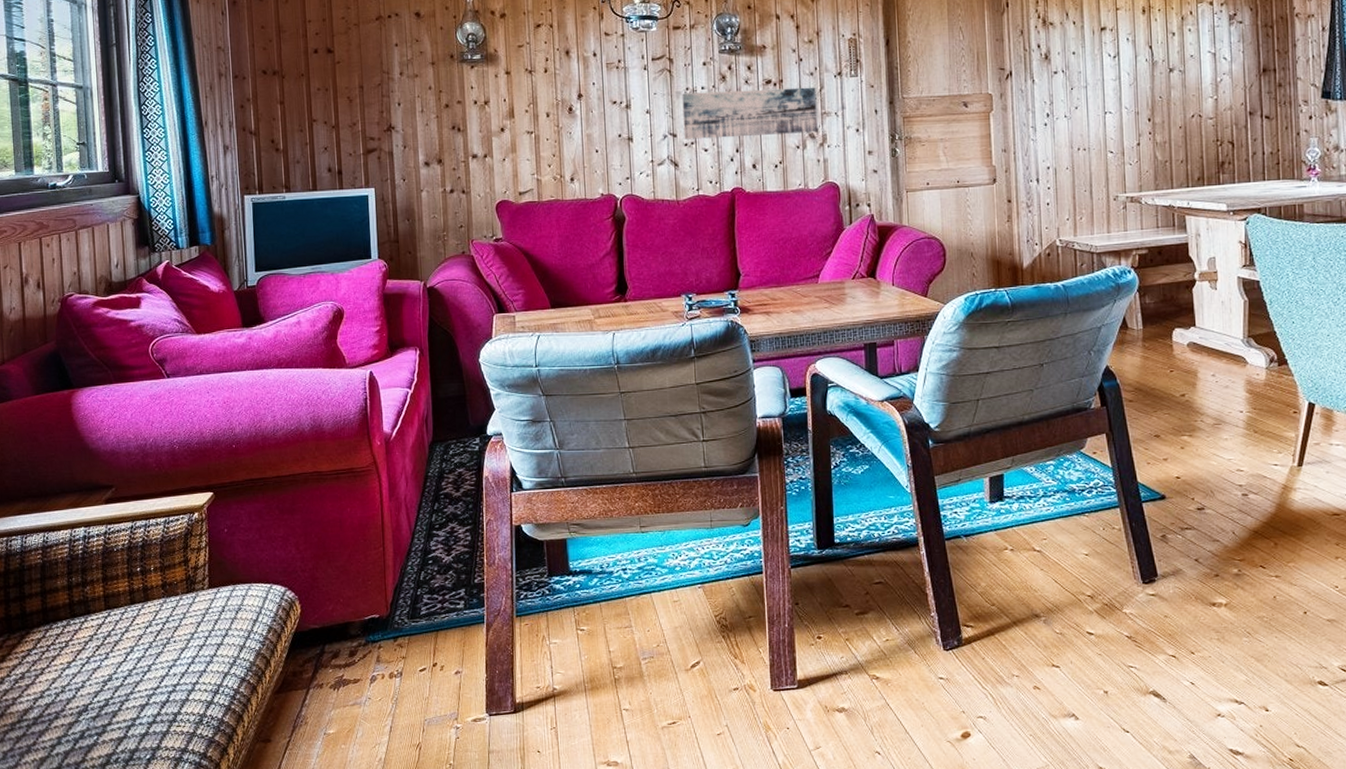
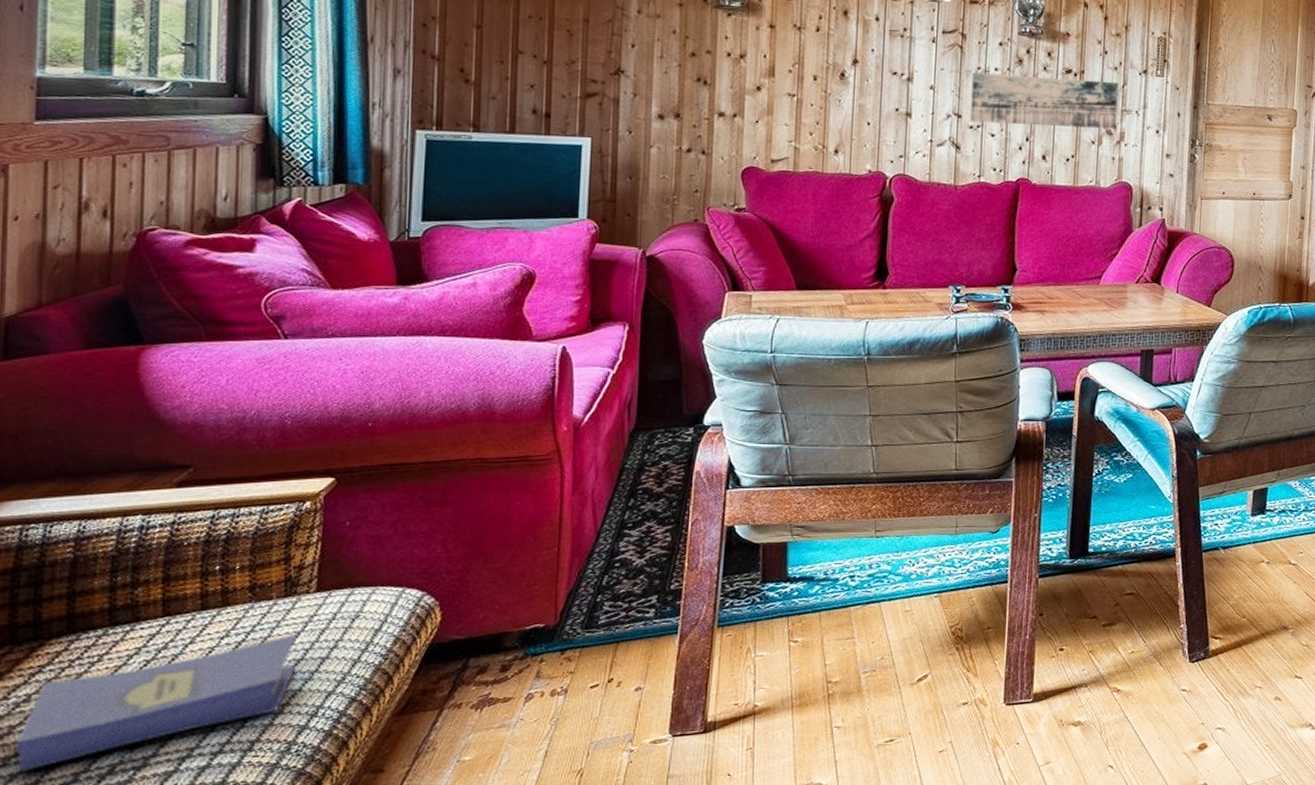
hardcover book: none [18,624,200,735] -> present [16,635,297,771]

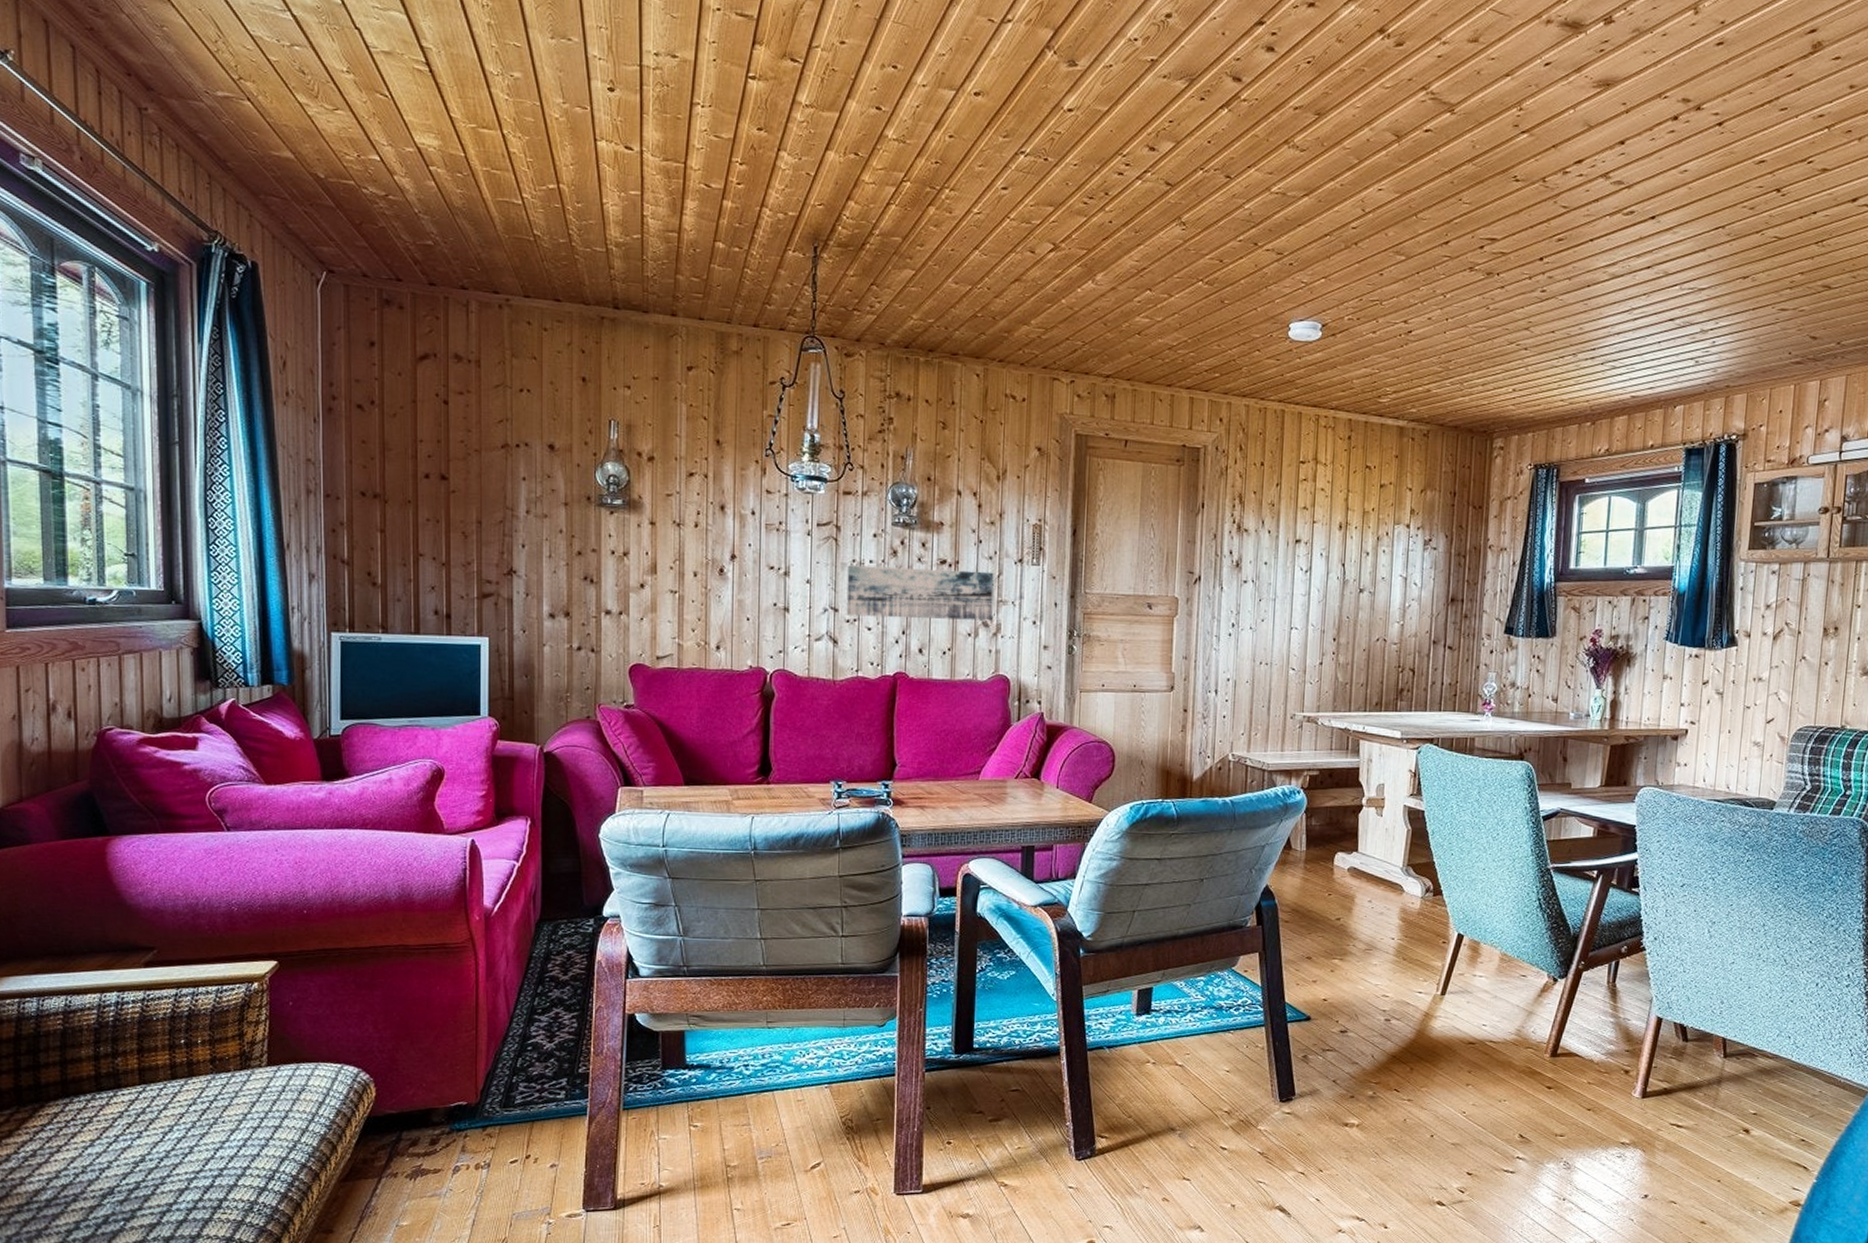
hardcover book: present [16,635,297,771] -> none [27,1104,254,1218]

